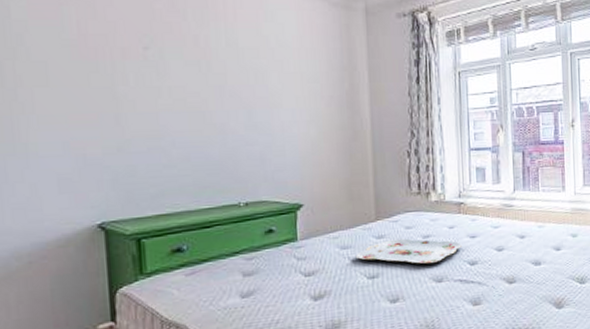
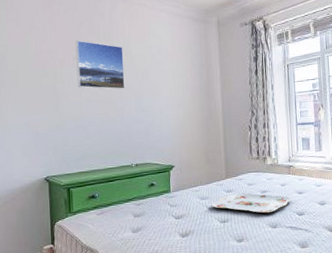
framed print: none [147,21,228,96] -> present [75,40,125,90]

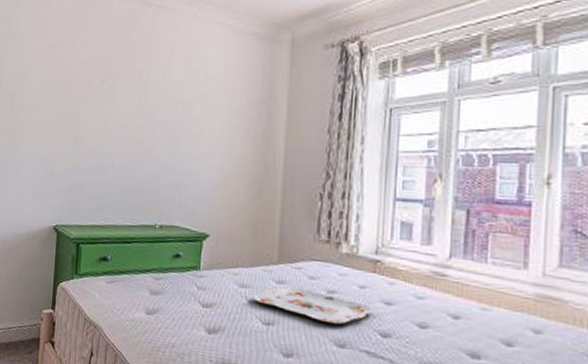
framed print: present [75,40,125,90] -> none [103,59,162,125]

